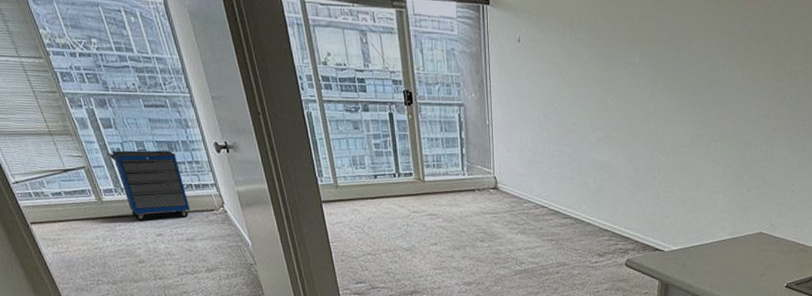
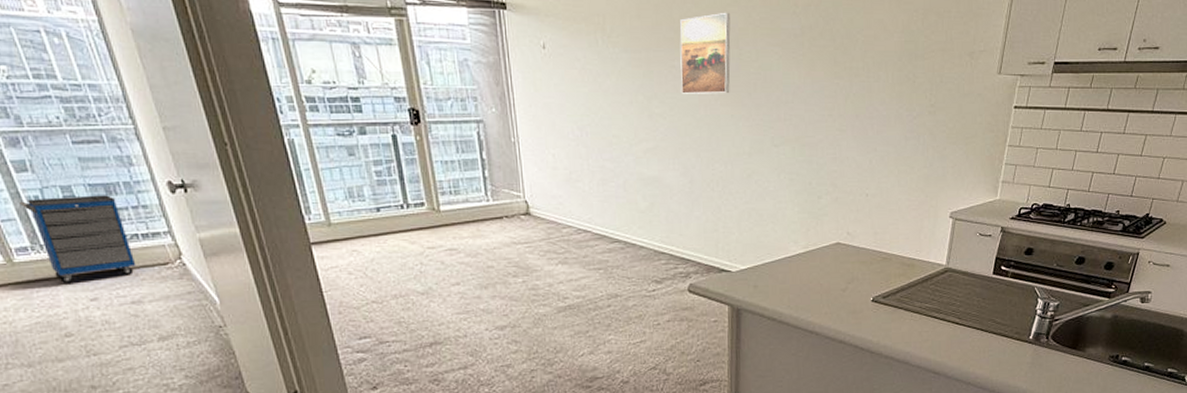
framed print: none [635,14,685,91] -> present [680,12,731,94]

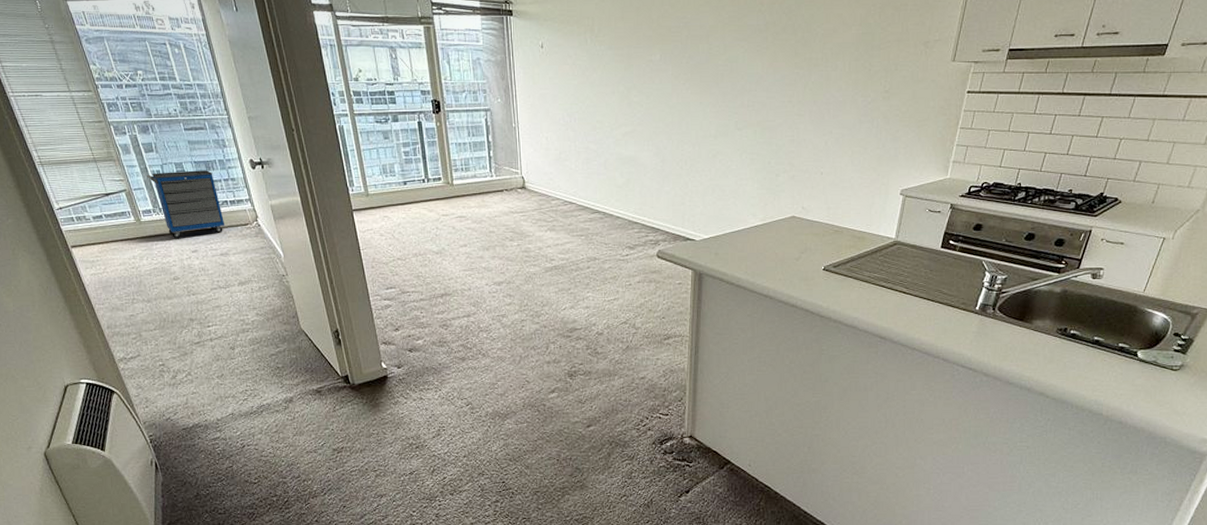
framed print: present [680,12,731,94] -> none [657,12,702,84]

